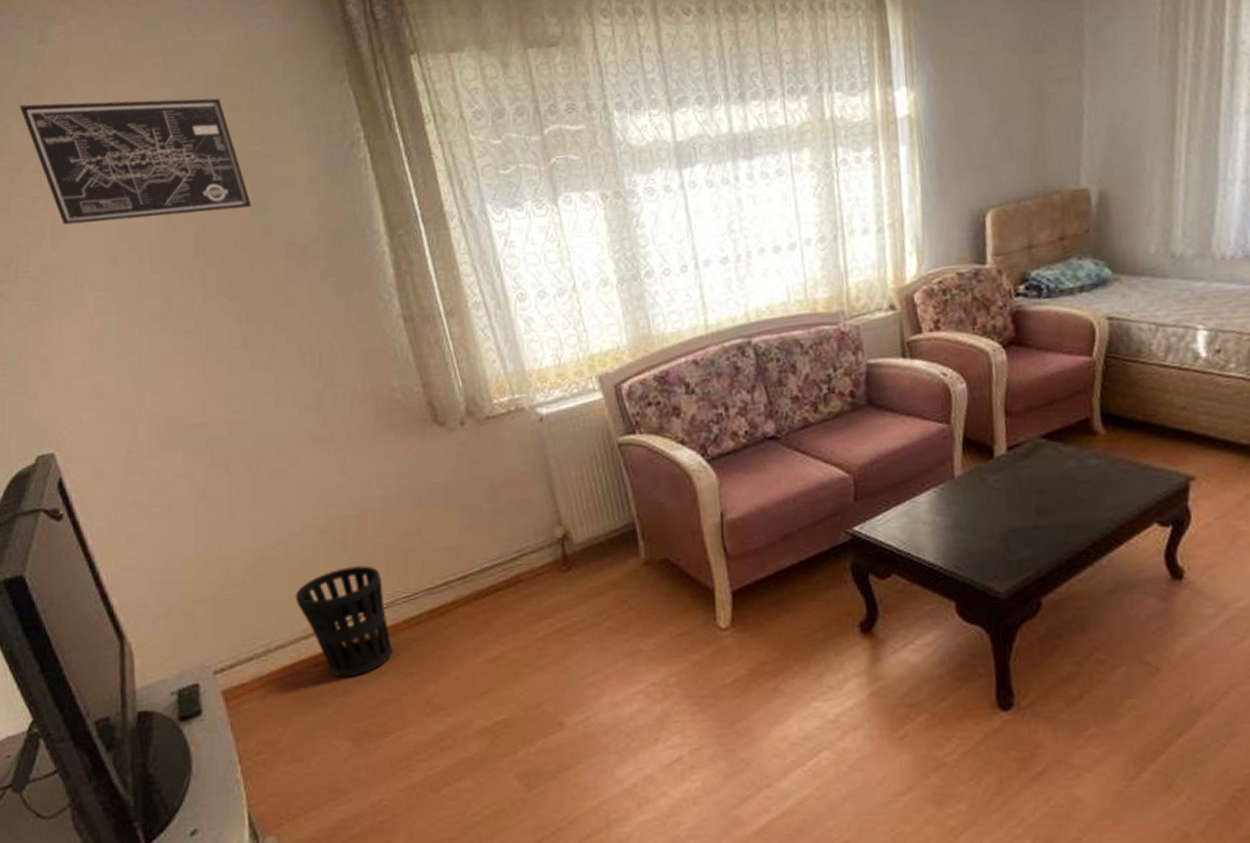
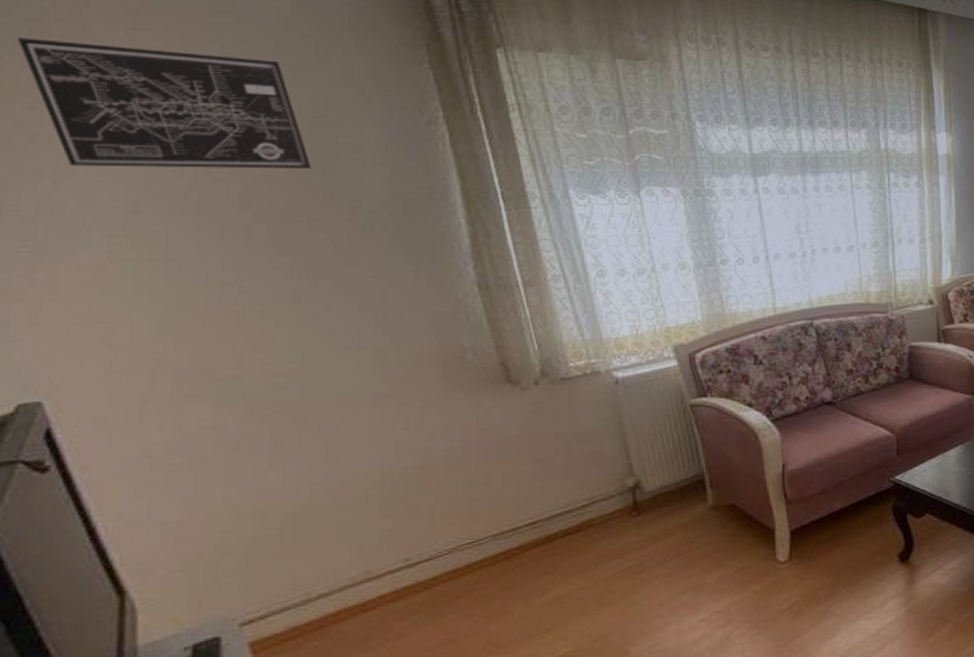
wastebasket: present [295,565,394,678] -> none [343,514,453,623]

